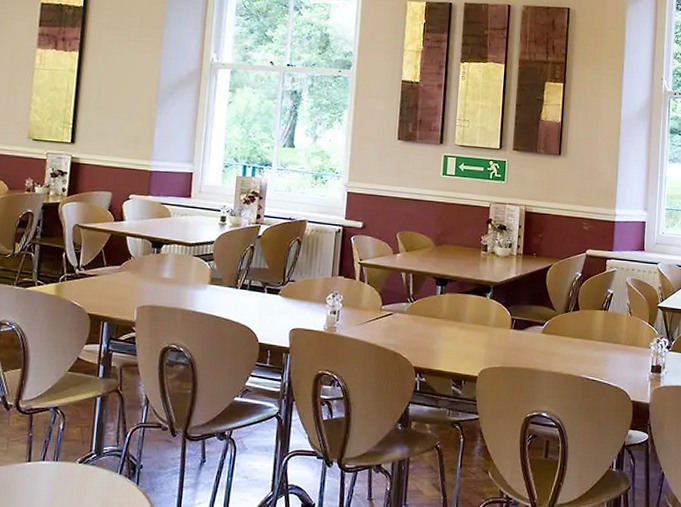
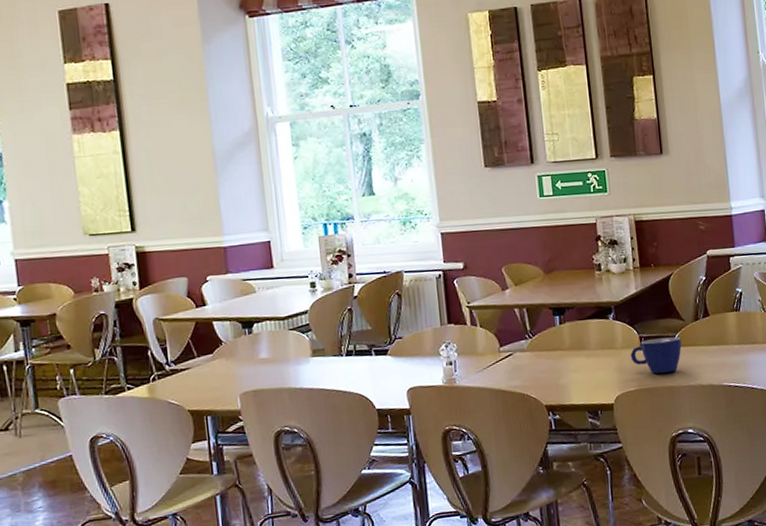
cup: none [500,322,550,356] -> present [630,337,682,374]

